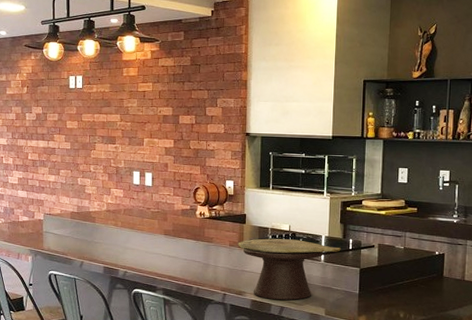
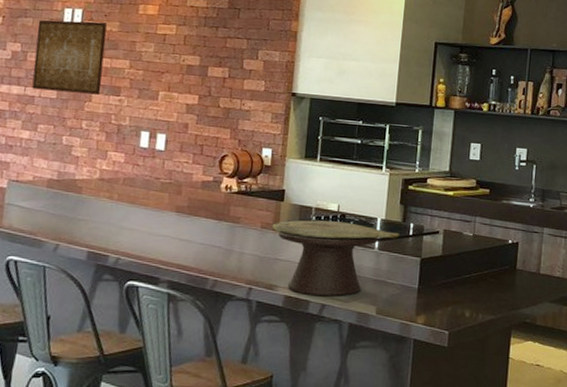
wall art: none [52,85,102,144] -> present [32,19,107,95]

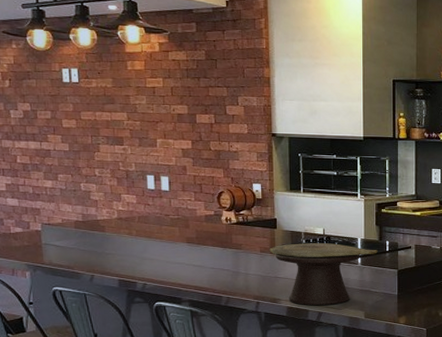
wall art: present [32,19,107,95] -> none [41,79,106,145]

